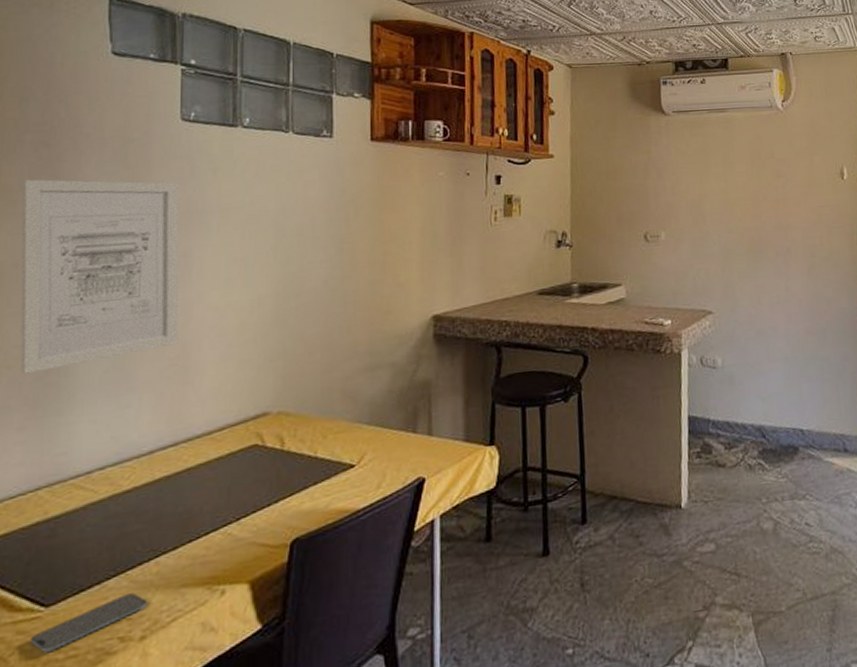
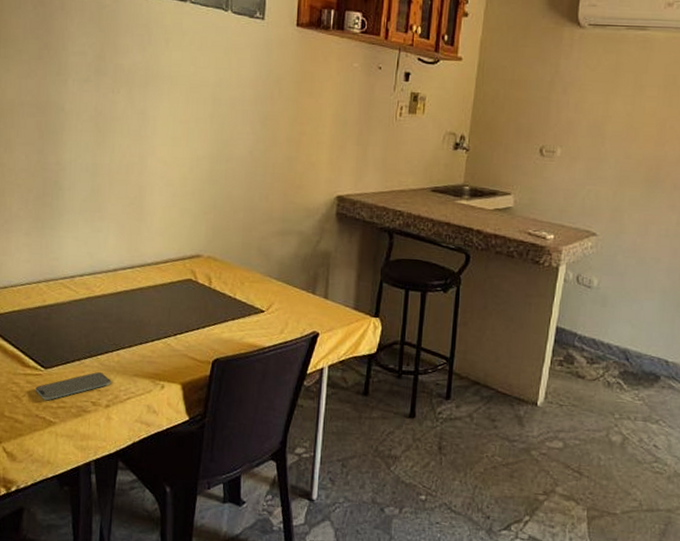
wall art: present [20,179,179,374] -> none [25,32,139,193]

